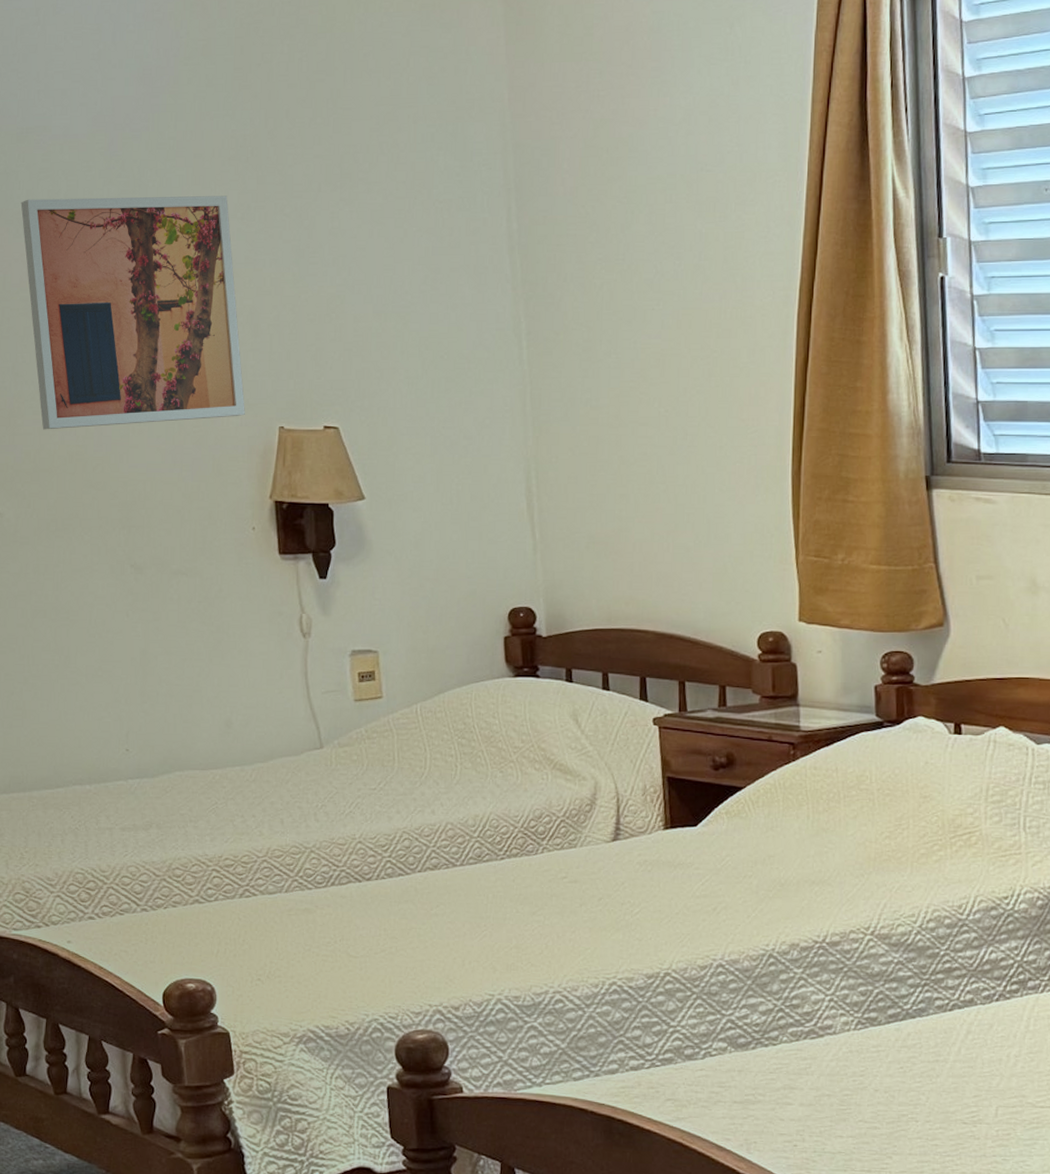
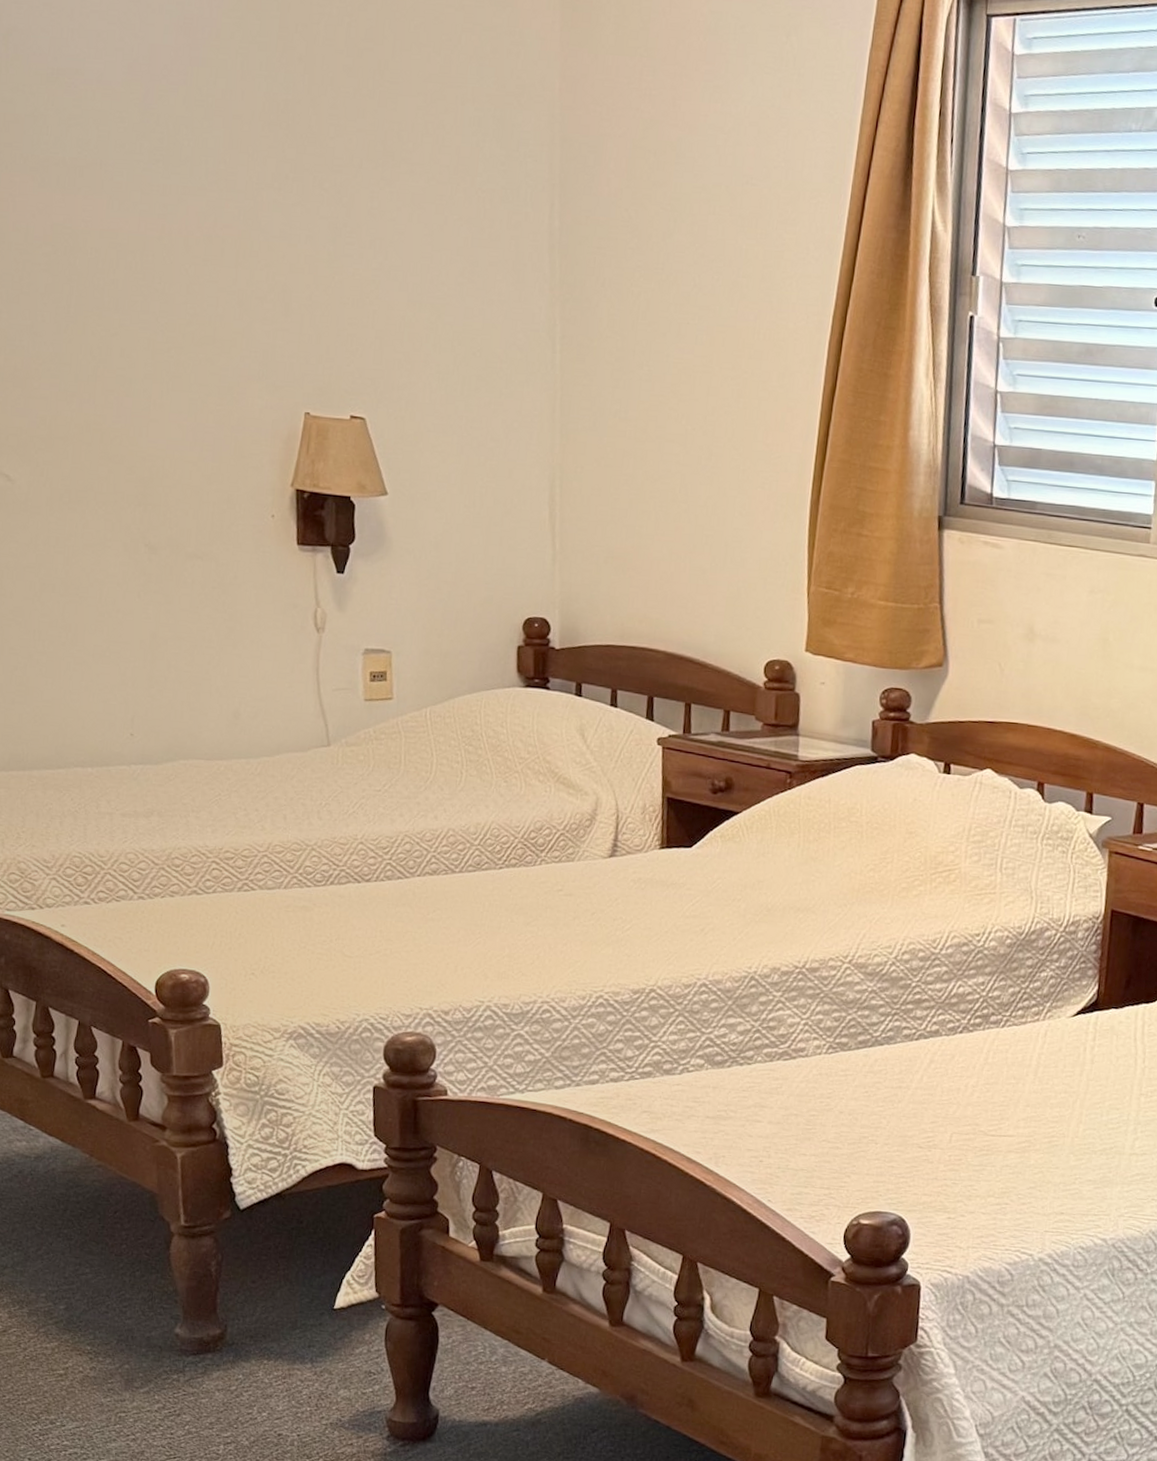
wall art: present [20,195,245,430] -> none [48,146,272,399]

